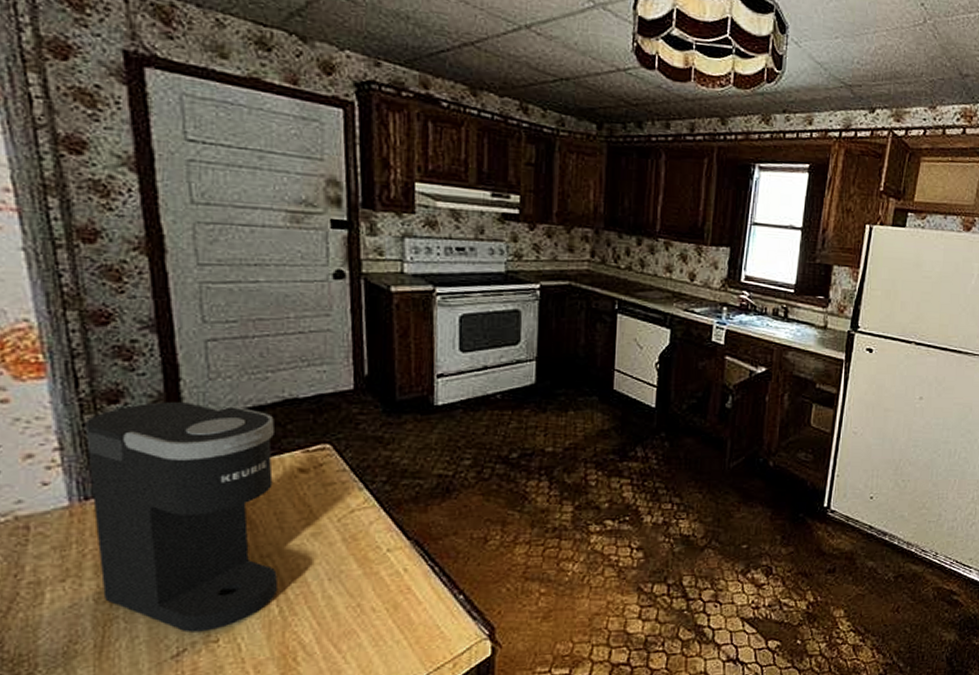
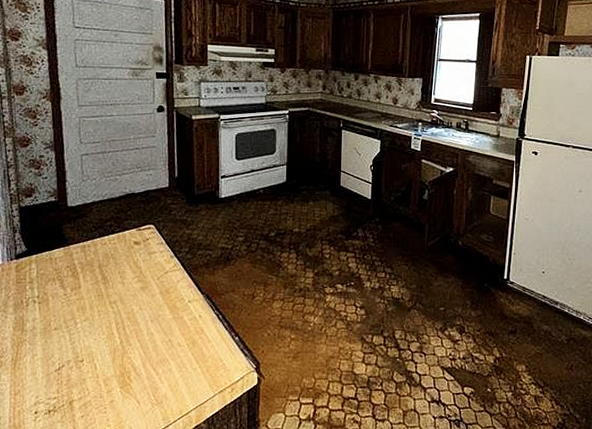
coffee maker: present [84,402,279,633] -> none [12,196,120,354]

